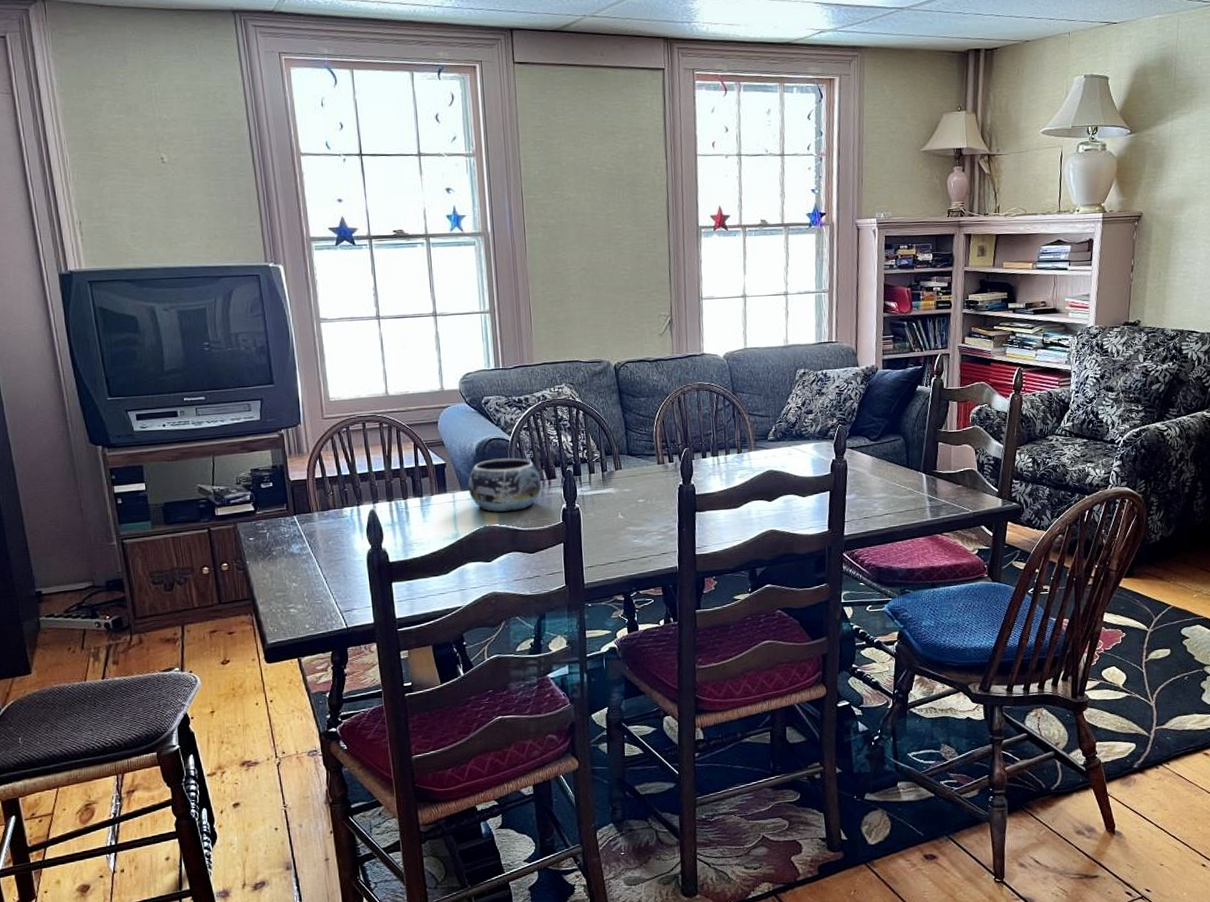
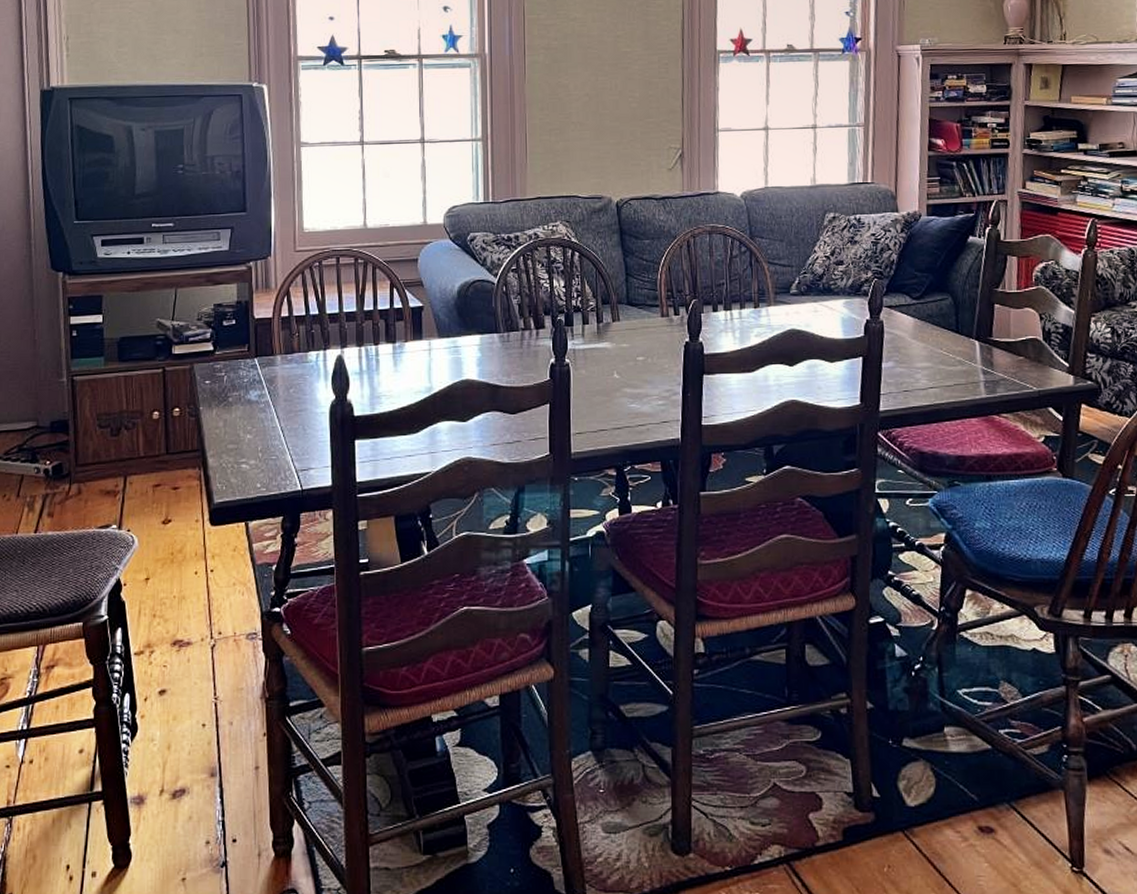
decorative bowl: present [468,457,541,512] -> none [446,302,528,364]

